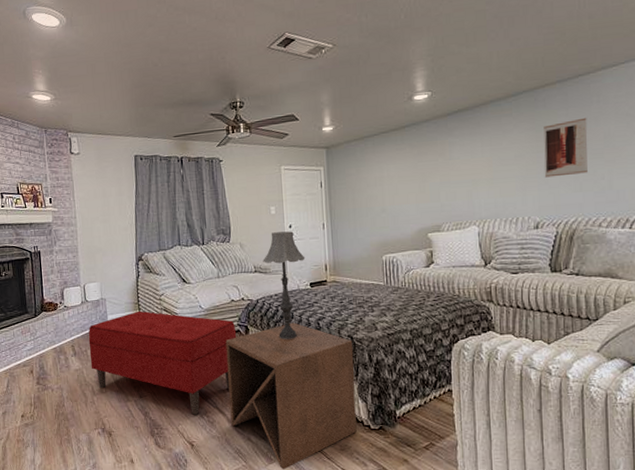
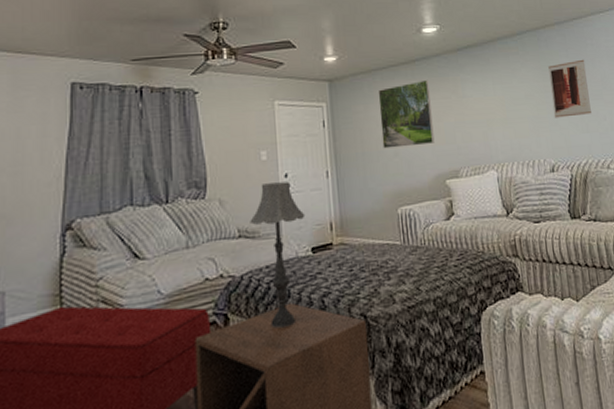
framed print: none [369,144,419,206] -> present [378,79,435,149]

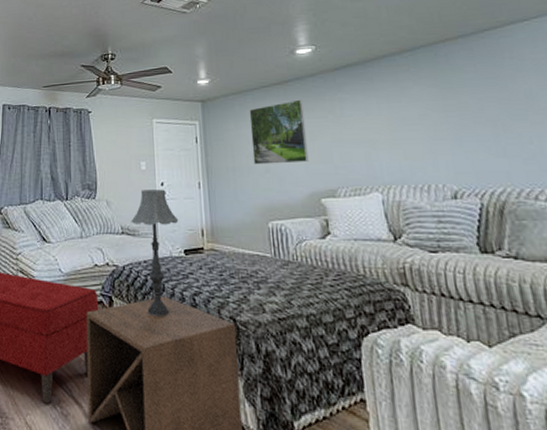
wall art: present [548,59,592,118] -> none [449,74,511,140]

